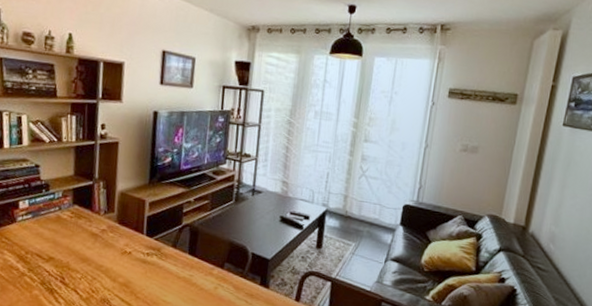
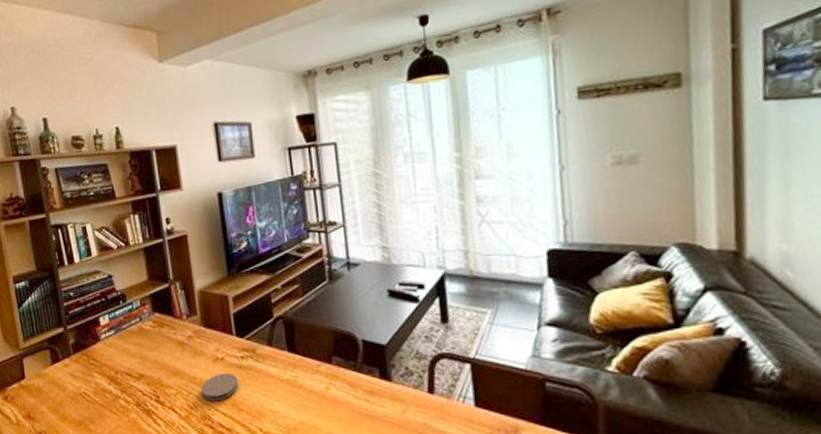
coaster: none [104,264,141,289] -> present [200,372,239,402]

